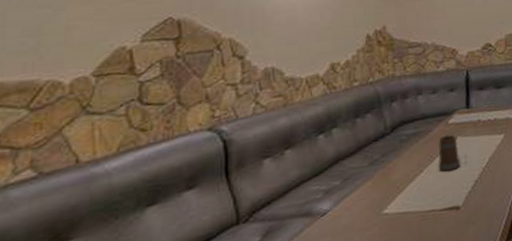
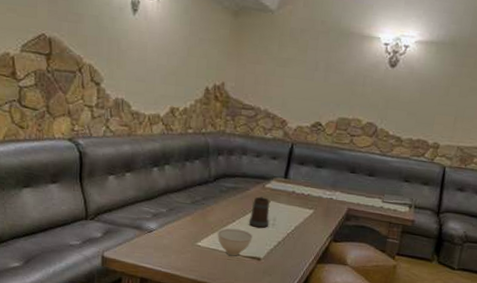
bowl: none [404,178,446,215] -> present [217,228,253,256]

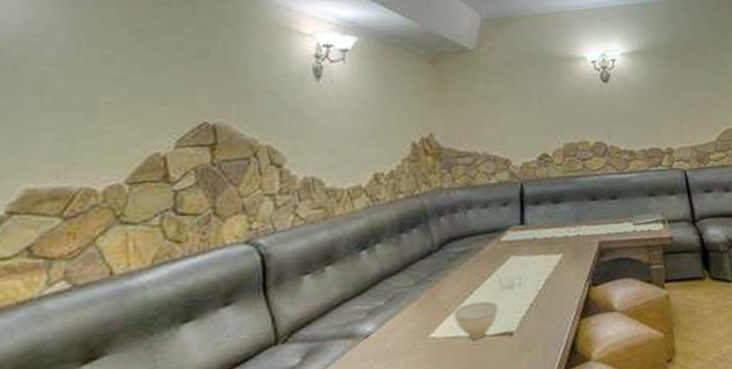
beer mug: present [249,195,271,229] -> none [489,252,514,295]

